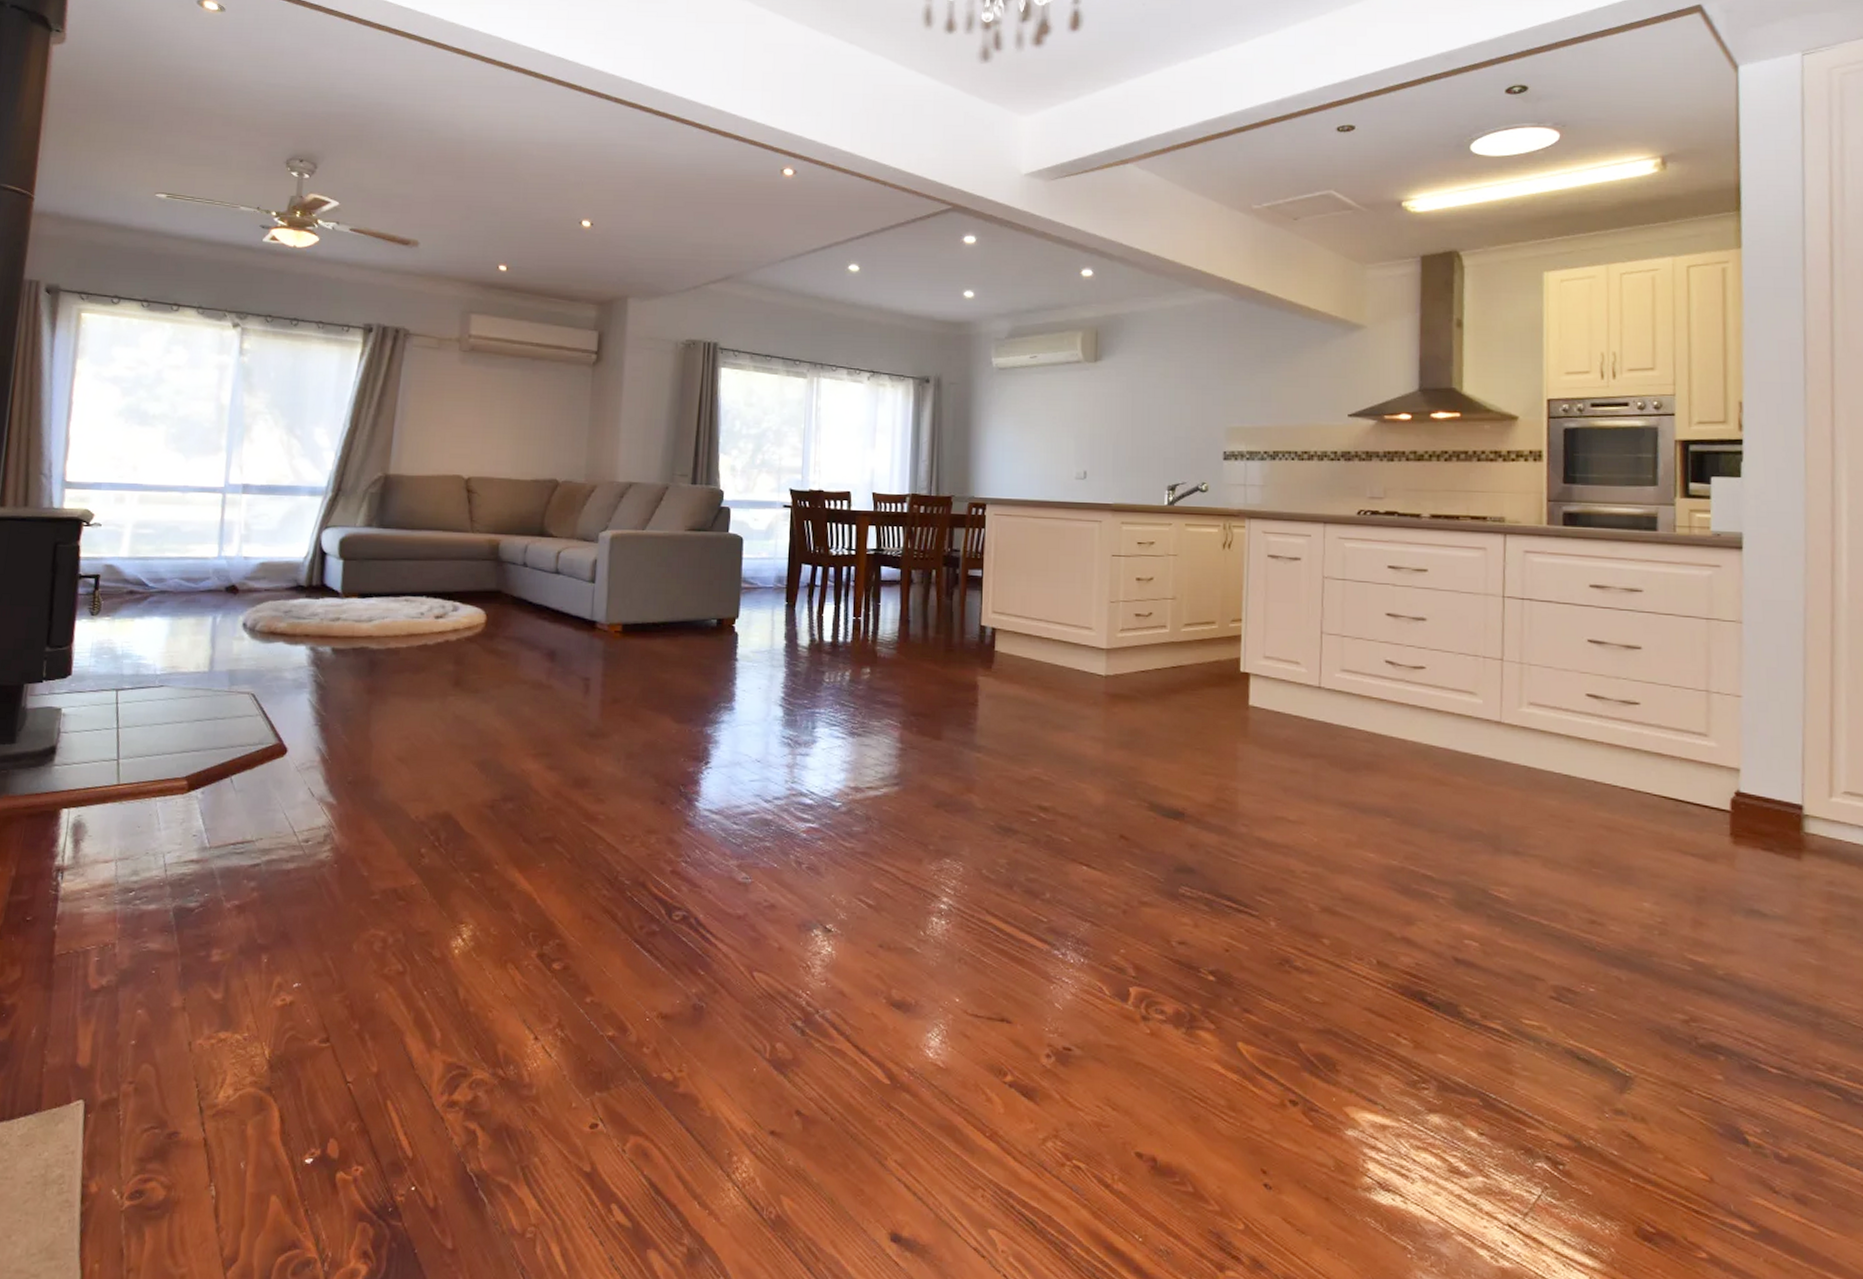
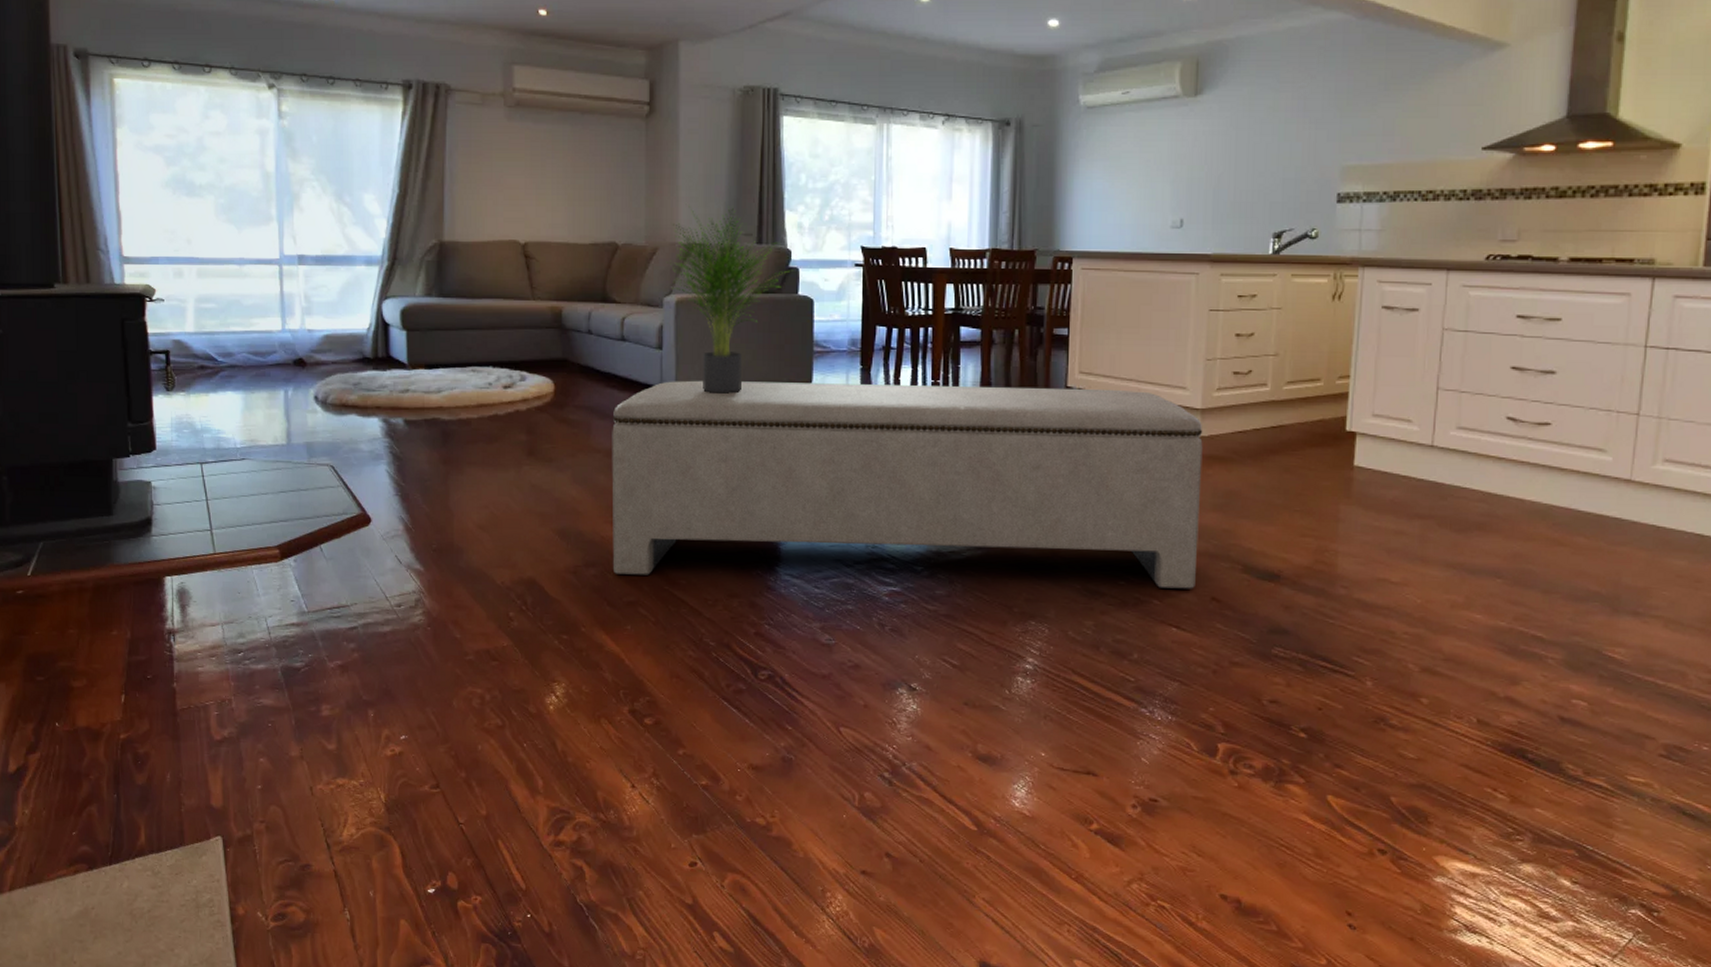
bench: none [531,613,1109,827] -> present [612,380,1203,589]
potted plant: none [605,446,724,627] -> present [667,205,793,394]

